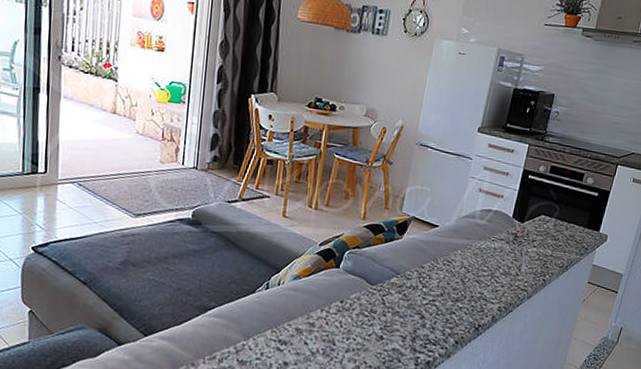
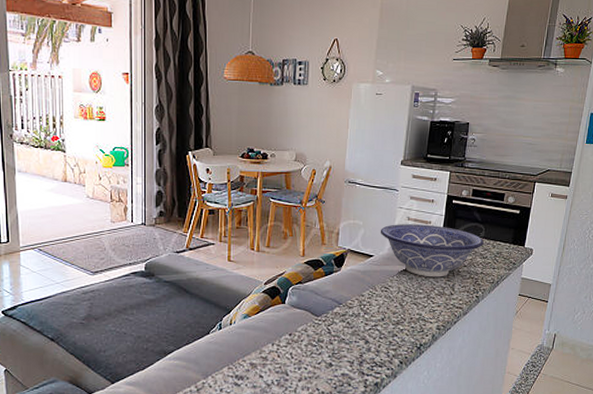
decorative bowl: none [448,194,557,256] -> present [380,224,484,277]

